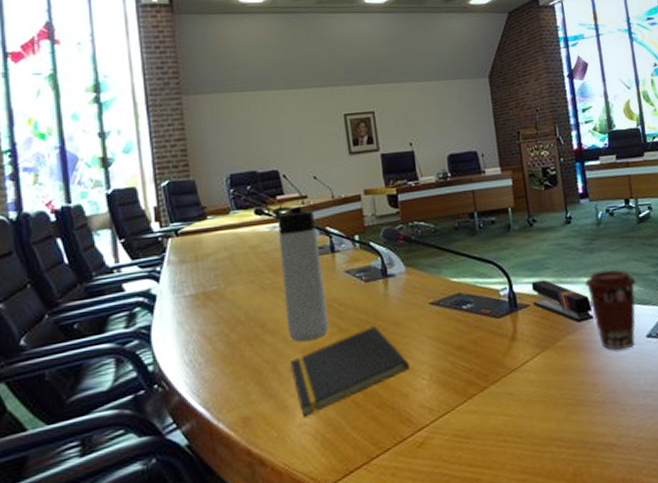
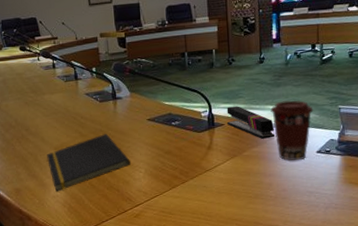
thermos bottle: present [272,205,329,342] -> none [32,44,74,142]

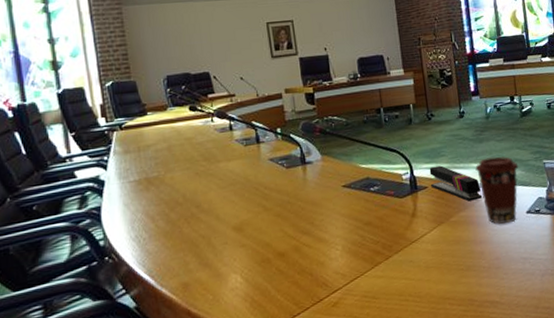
notepad: present [47,134,131,192] -> none [223,205,325,283]

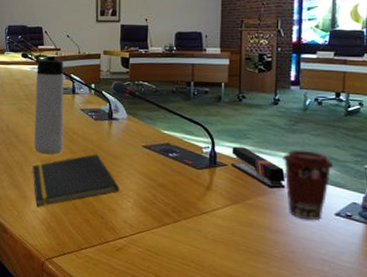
thermos bottle: none [204,102,256,220] -> present [34,54,64,154]
notepad: none [223,205,325,283] -> present [32,154,119,207]

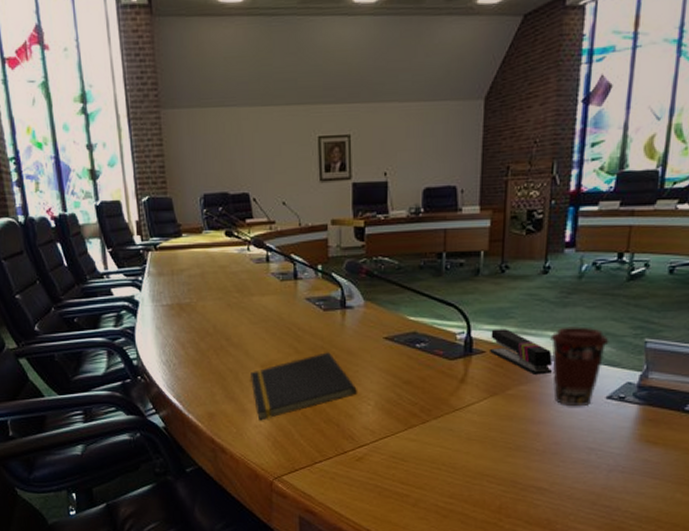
thermos bottle: present [34,54,64,154] -> none [241,230,287,357]

